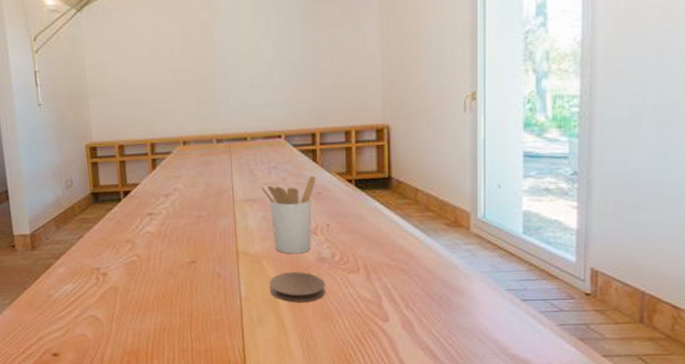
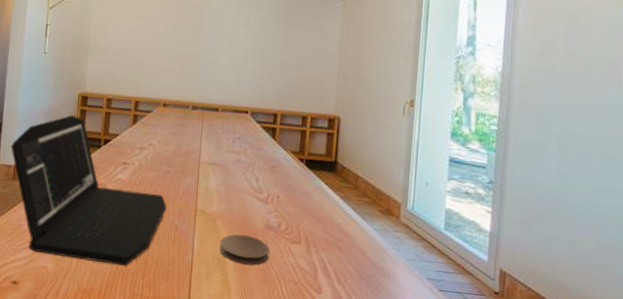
laptop: none [22,169,205,323] -> present [11,115,167,266]
utensil holder: present [261,175,316,254] -> none [224,150,273,219]

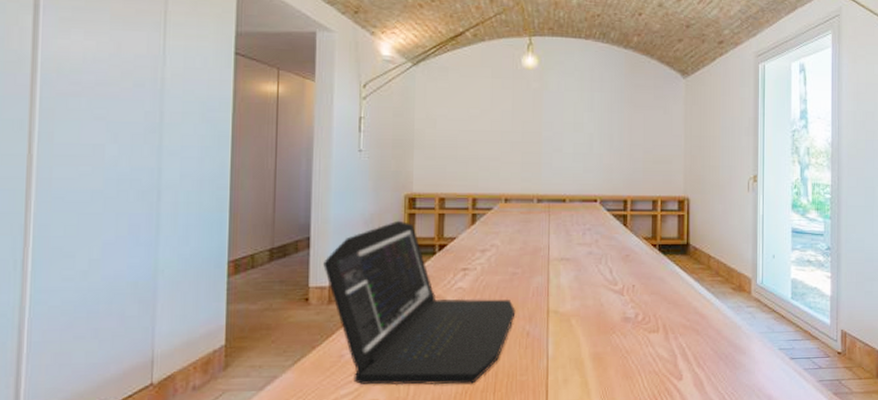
coaster: present [219,234,269,266] -> none [576,331,628,362]

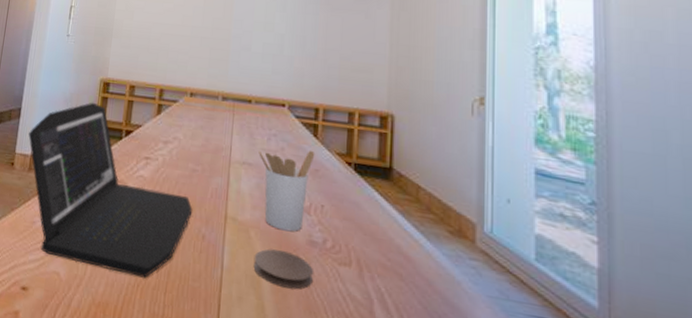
utensil holder: none [575,238,626,314] -> present [259,150,315,232]
coaster: none [576,331,628,362] -> present [253,248,313,290]

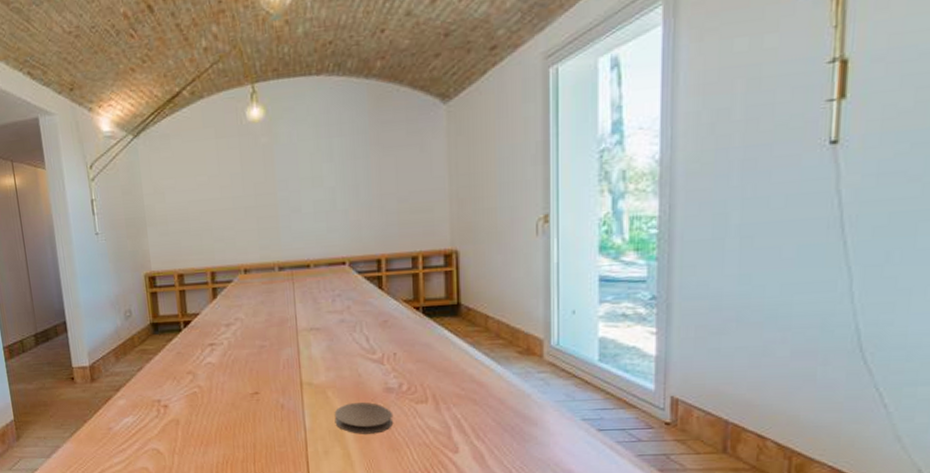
laptop: present [28,102,193,279] -> none [81,300,268,455]
utensil holder: present [259,150,315,232] -> none [325,302,382,385]

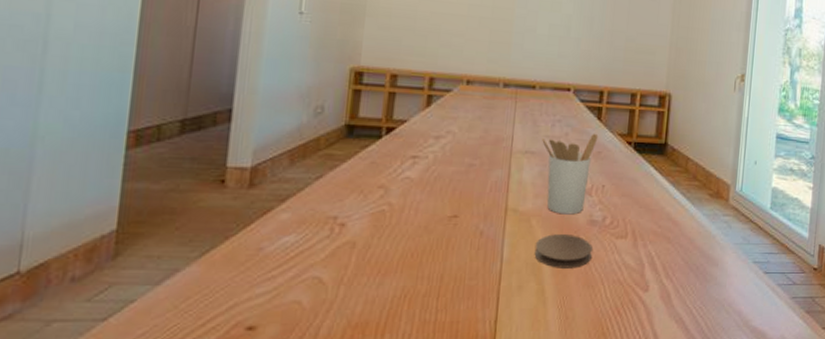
utensil holder: none [325,302,382,385] -> present [542,133,599,215]

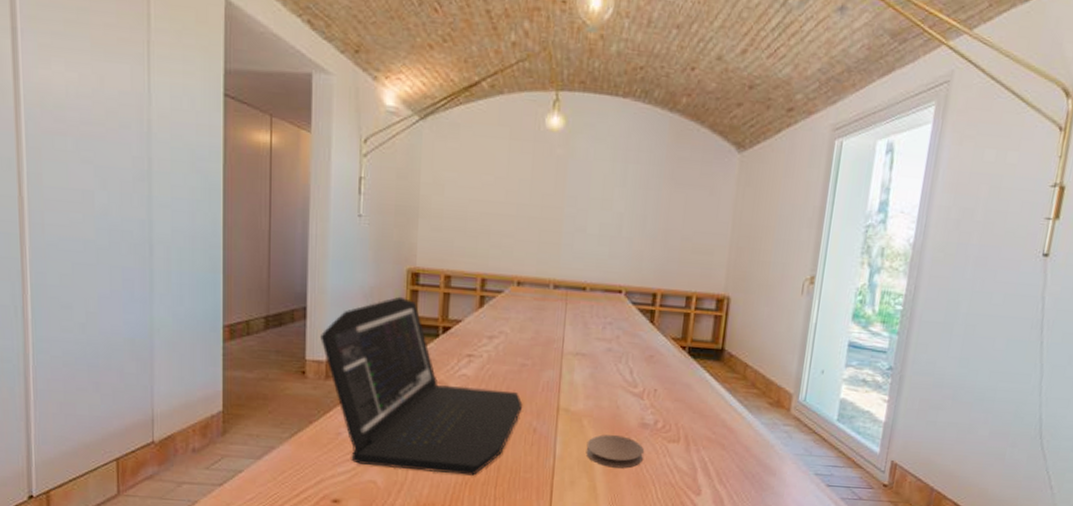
laptop: none [246,96,470,287] -> present [320,296,523,476]
utensil holder: present [542,133,599,215] -> none [593,336,651,417]

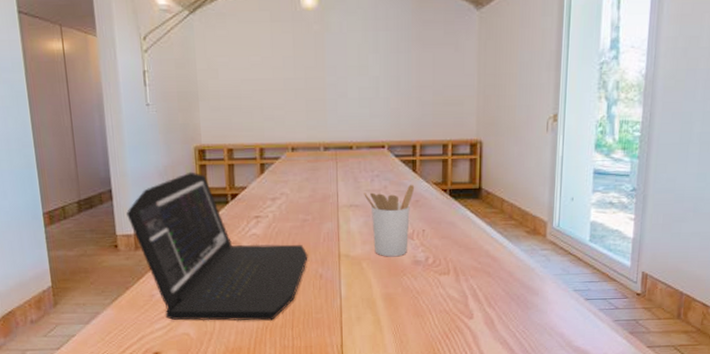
coaster: present [586,434,644,469] -> none [368,274,418,302]
utensil holder: none [593,336,651,417] -> present [364,184,415,257]

